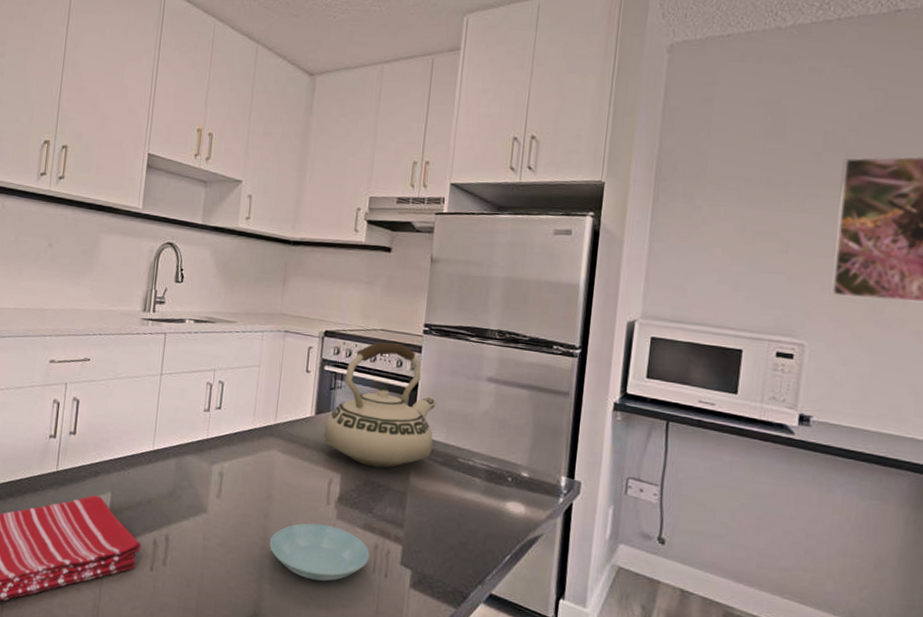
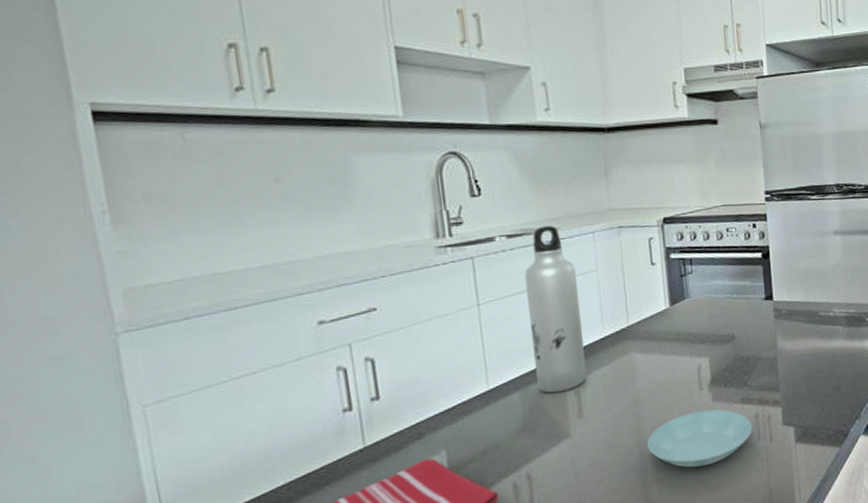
water bottle: none [191,318,243,469] -> present [525,225,587,393]
teakettle: present [324,342,436,469] -> none [683,216,795,343]

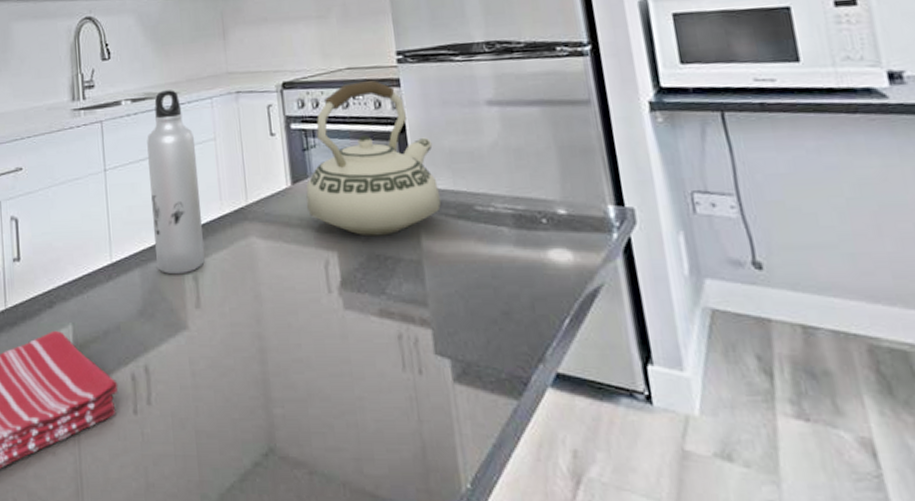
saucer: present [646,409,752,468] -> none [268,319,395,393]
teakettle: none [683,216,795,343] -> present [306,81,442,237]

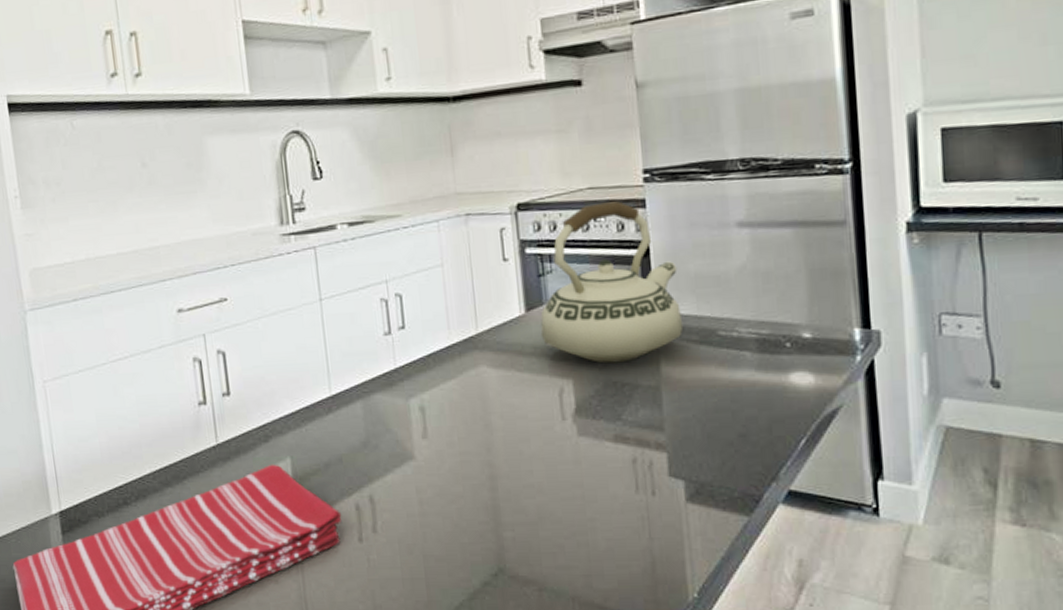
water bottle: present [147,90,205,275] -> none [366,212,432,406]

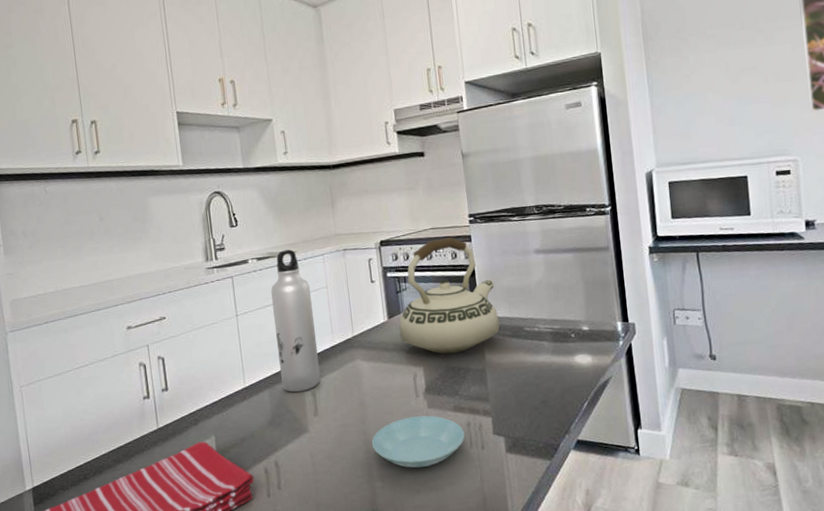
water bottle: none [366,212,432,406] -> present [271,249,321,393]
saucer: none [499,445,629,516] -> present [371,415,465,468]

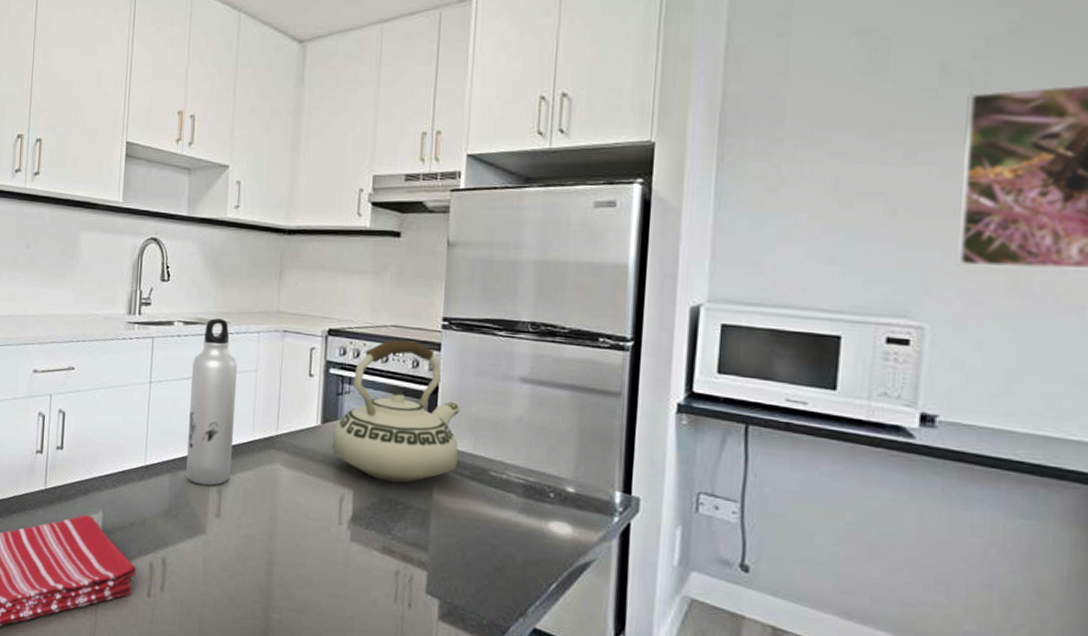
saucer: present [371,415,465,468] -> none [275,545,390,612]

